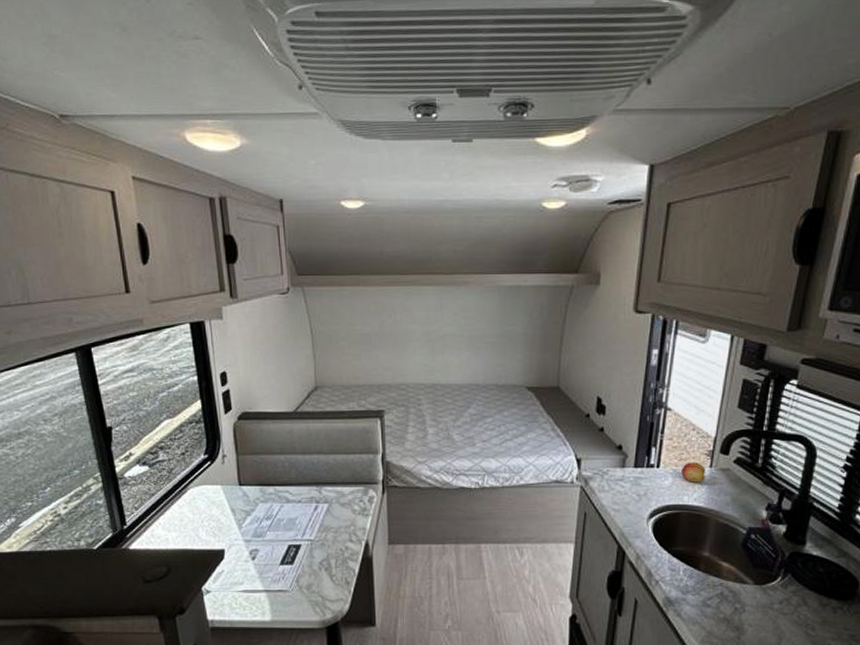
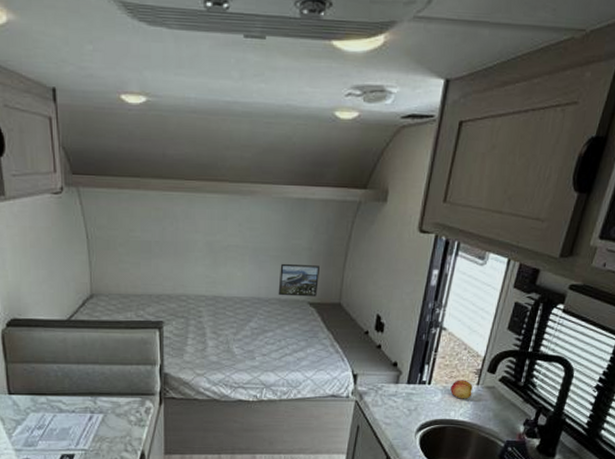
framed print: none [495,349,536,382] -> present [278,263,319,297]

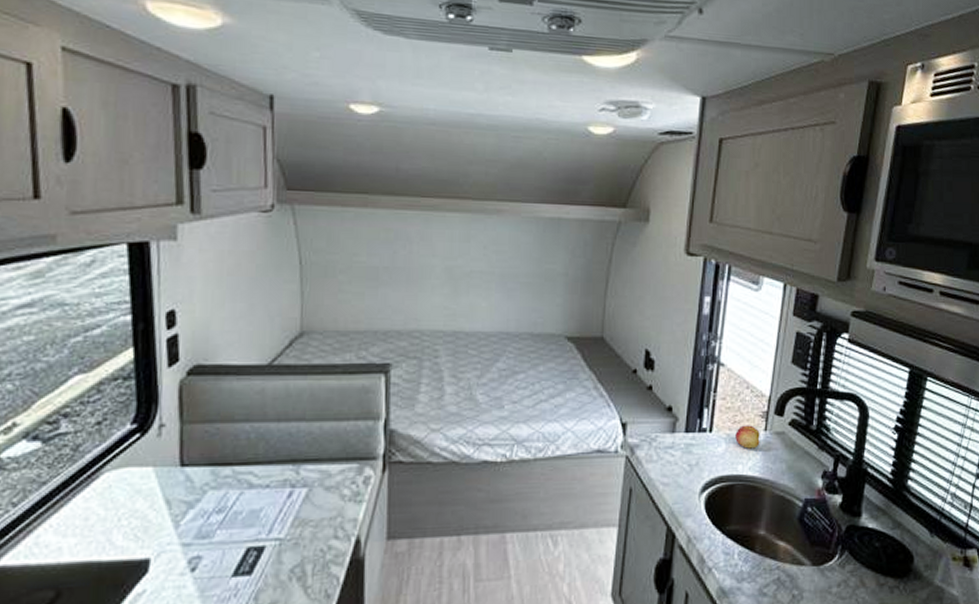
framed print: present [278,263,319,297] -> none [530,291,577,330]

